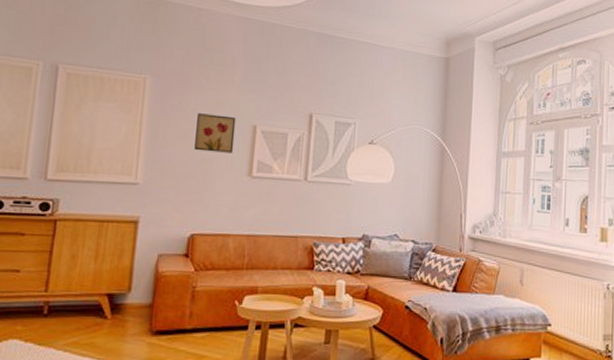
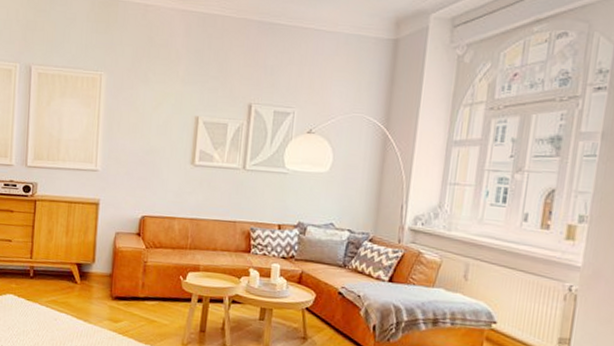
wall art: present [194,113,237,154] -> none [144,106,181,143]

